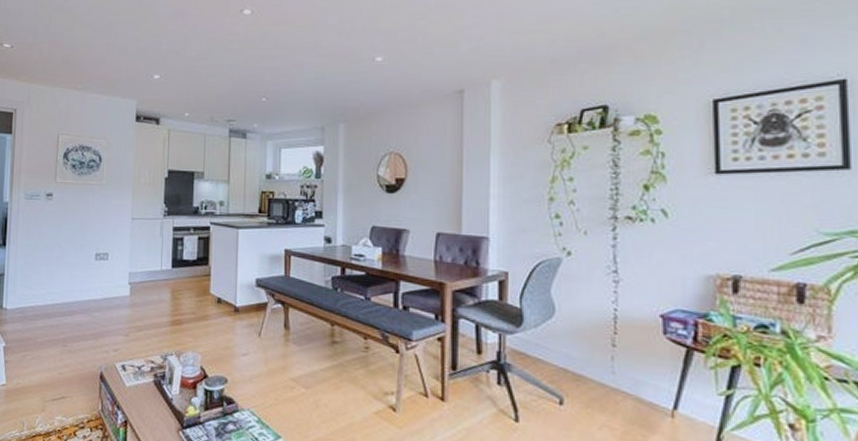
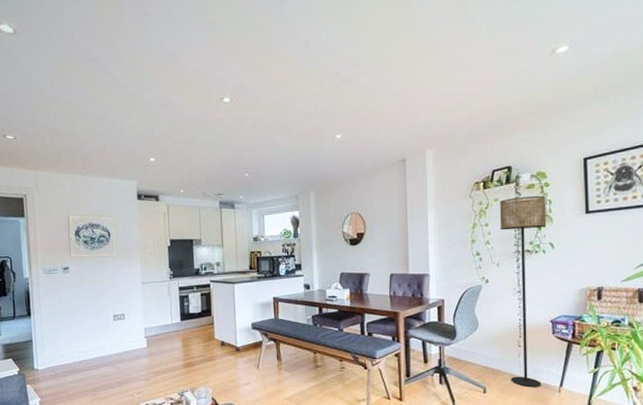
floor lamp: none [589,145,657,407] -> present [499,195,547,388]

